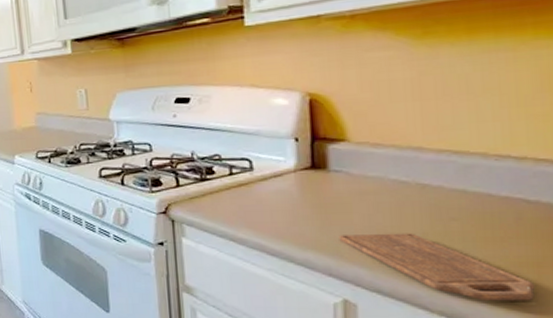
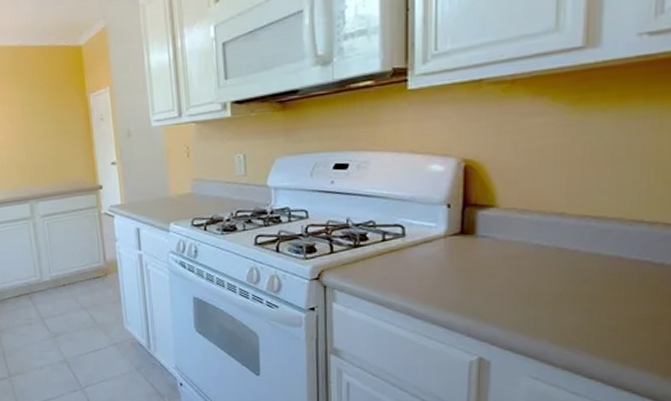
cutting board: present [339,233,536,301] -> none [480,294,650,355]

